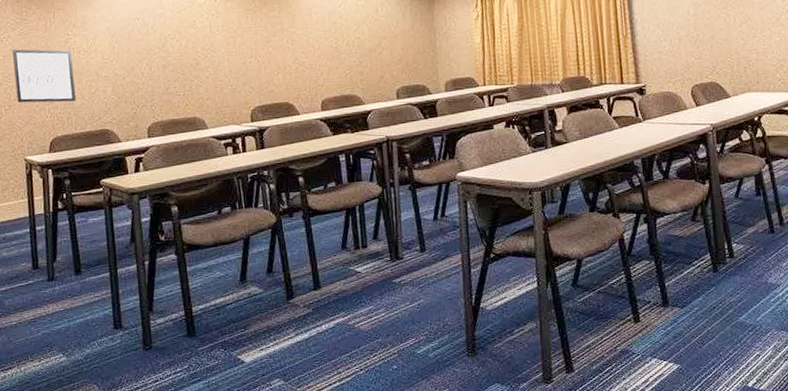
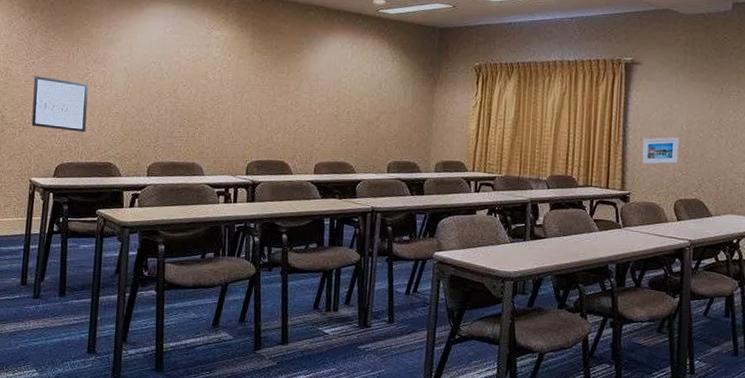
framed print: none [651,22,689,54] -> present [642,137,679,165]

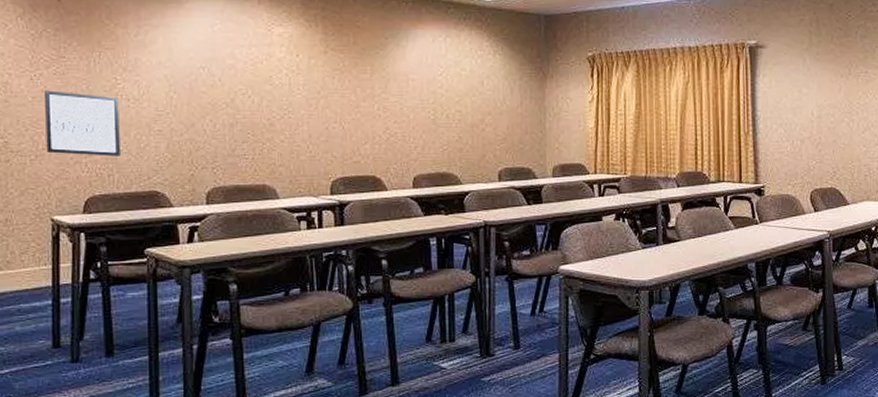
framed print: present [642,137,679,165] -> none [774,124,811,154]

